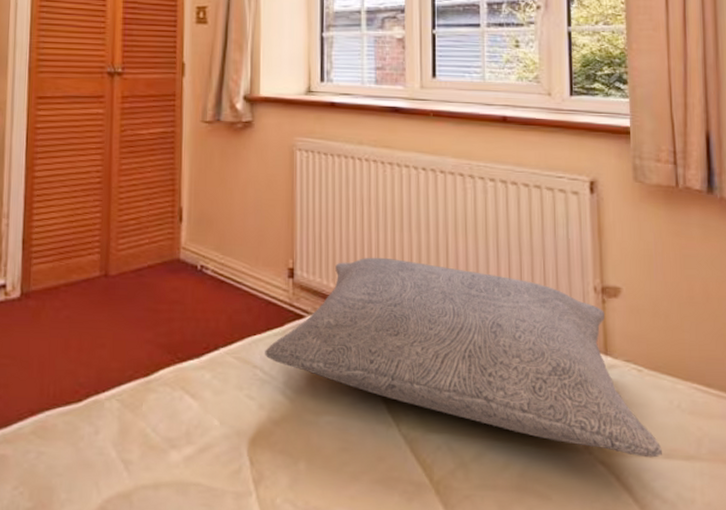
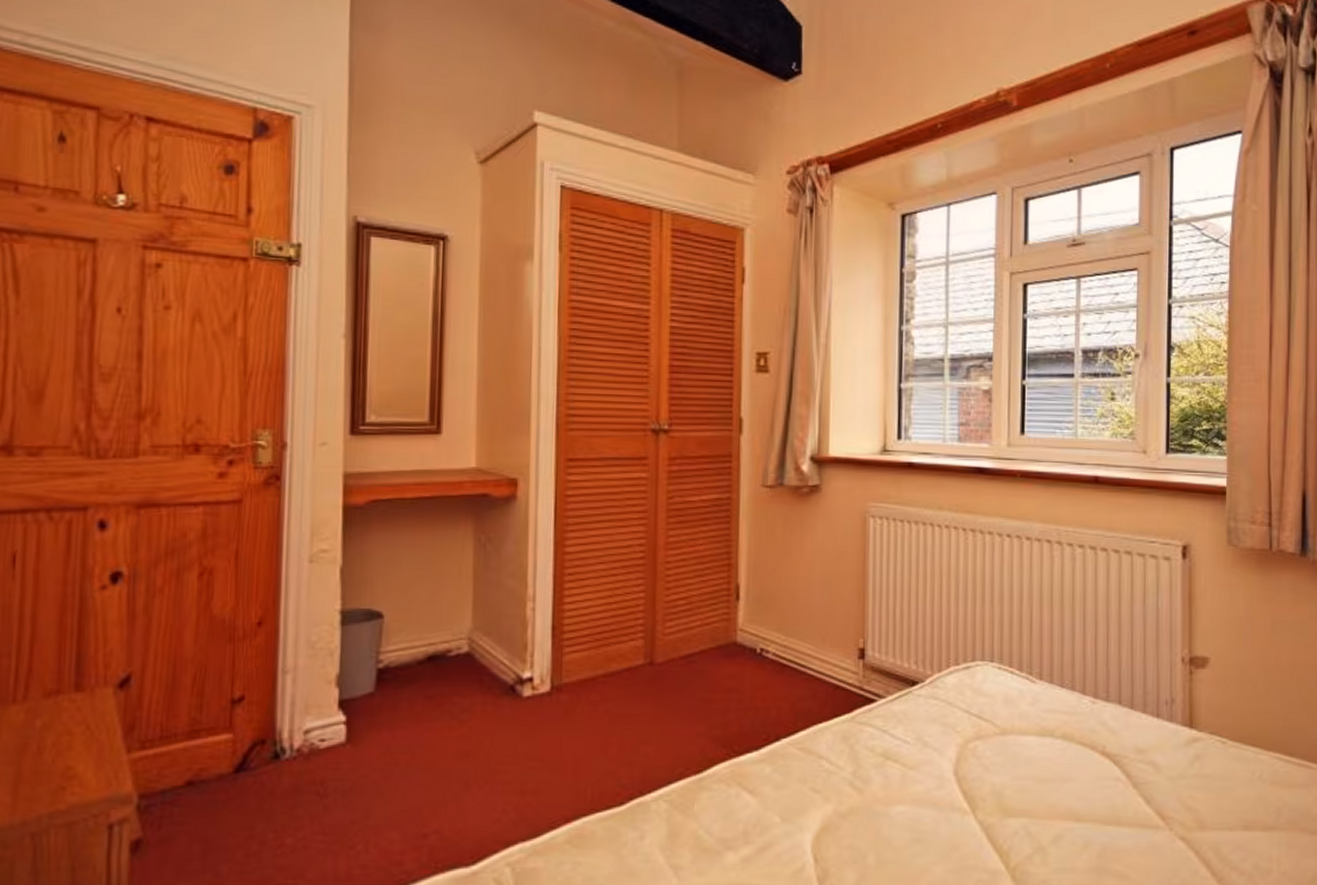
pillow: present [265,257,662,458] -> none [831,633,1242,831]

